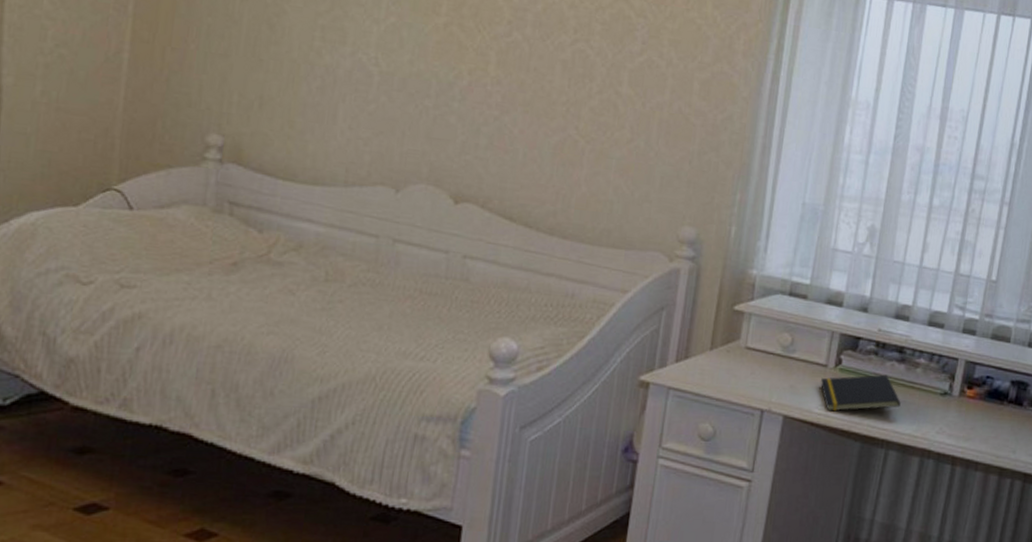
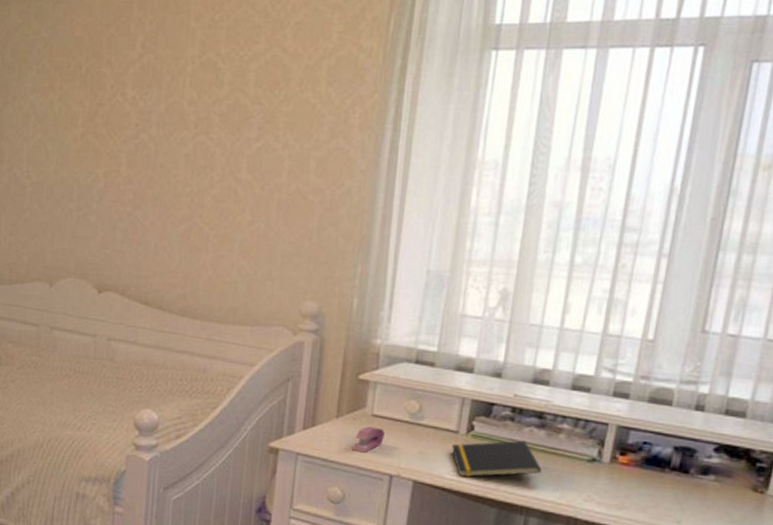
stapler: none [725,359,758,387] -> present [353,427,385,453]

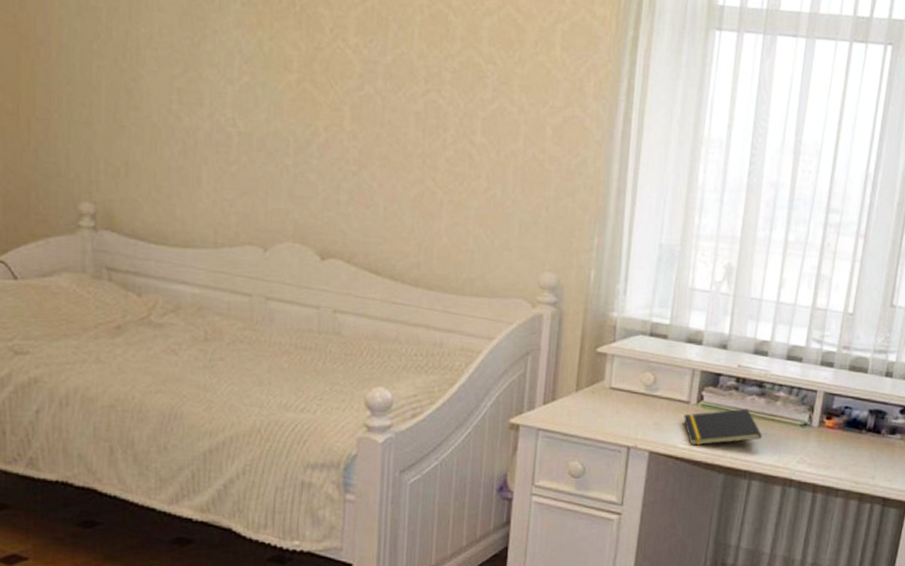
stapler: present [353,427,385,453] -> none [592,400,622,426]

